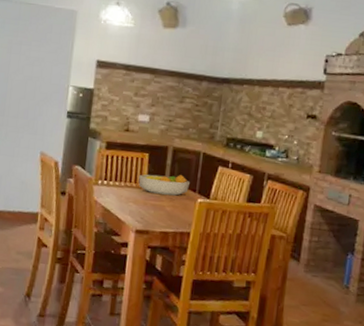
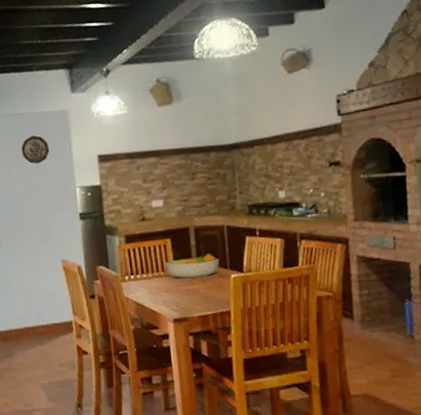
decorative plate: none [23,27,52,56] -> present [21,135,50,164]

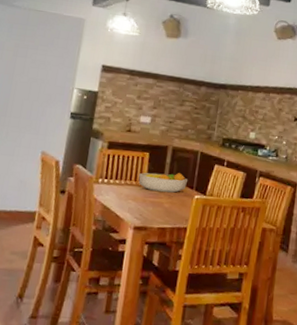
decorative plate: present [21,135,50,164] -> none [30,32,59,59]

